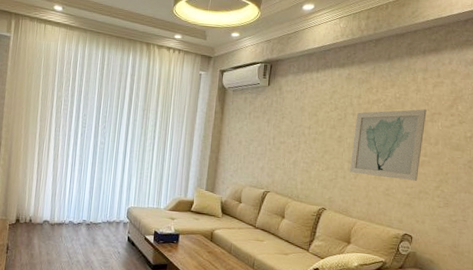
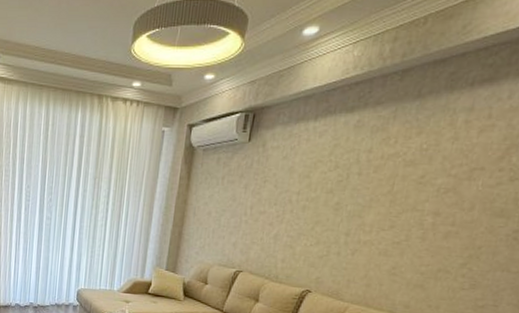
wall art: present [350,109,427,181] -> none [347,163,464,257]

